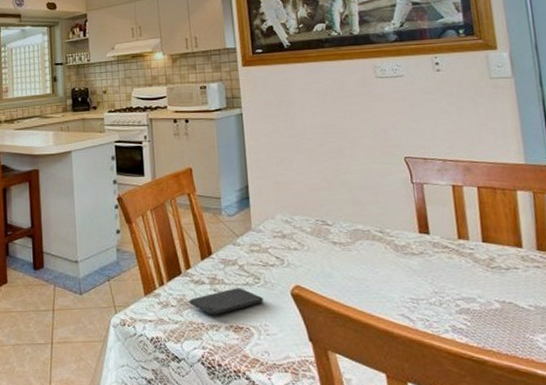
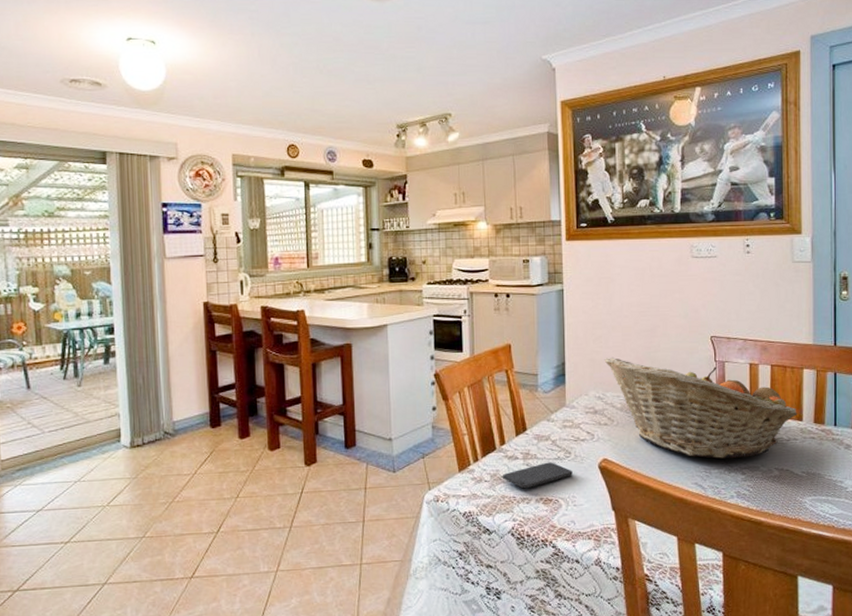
fruit basket: none [289,179,515,289] -> present [604,356,797,459]

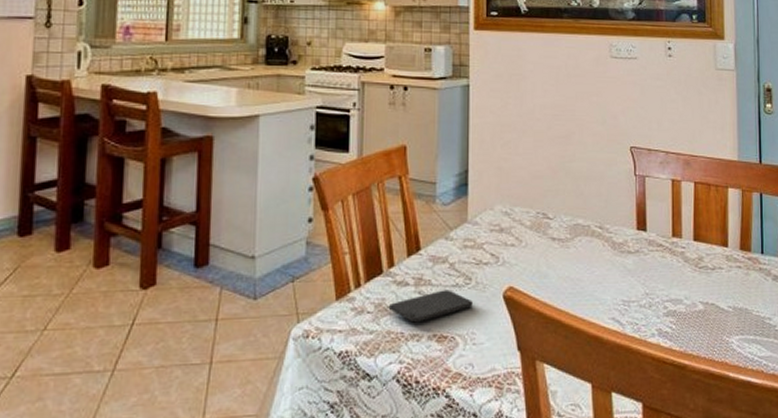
fruit basket: present [604,356,797,459] -> none [513,165,723,290]

